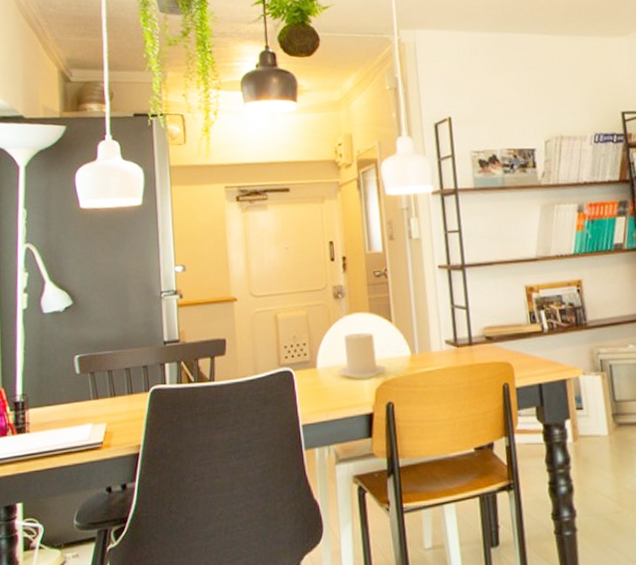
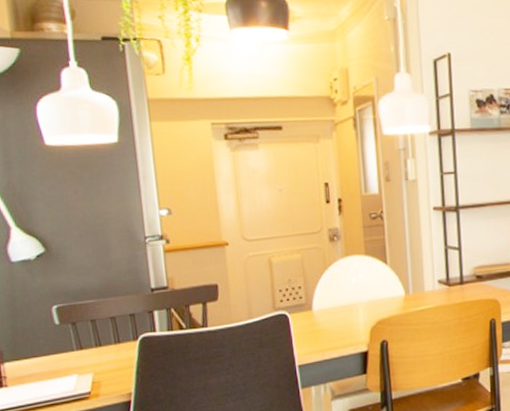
candle: present [337,332,387,379] -> none [333,274,381,320]

